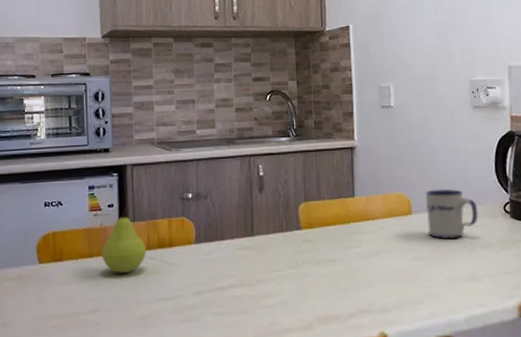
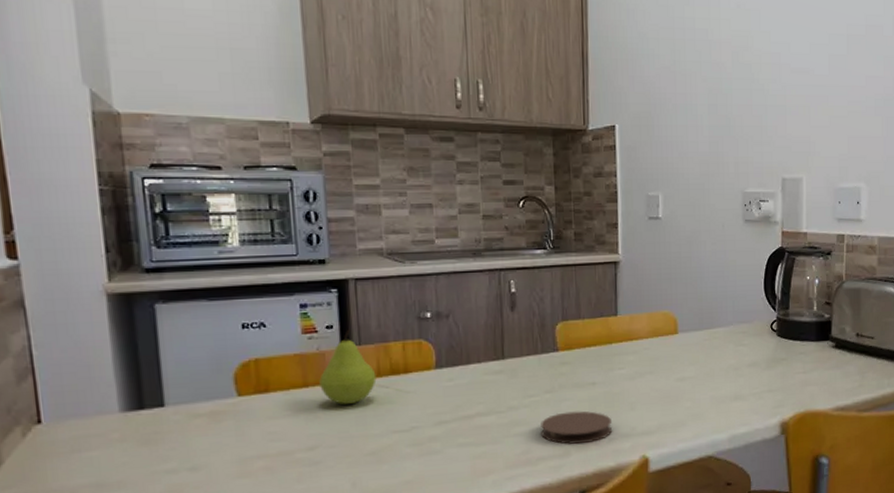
coaster: none [286,286,352,318] -> present [541,411,613,445]
mug: present [425,189,478,239] -> none [692,307,745,359]

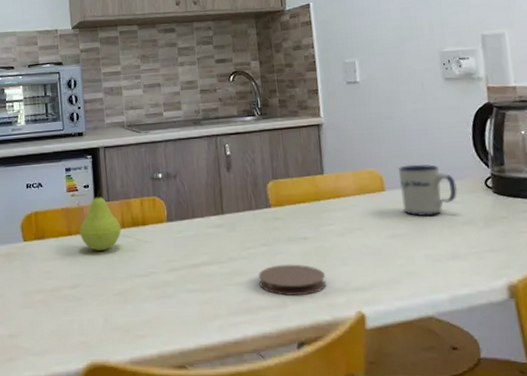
mug: none [692,307,745,359] -> present [398,164,457,216]

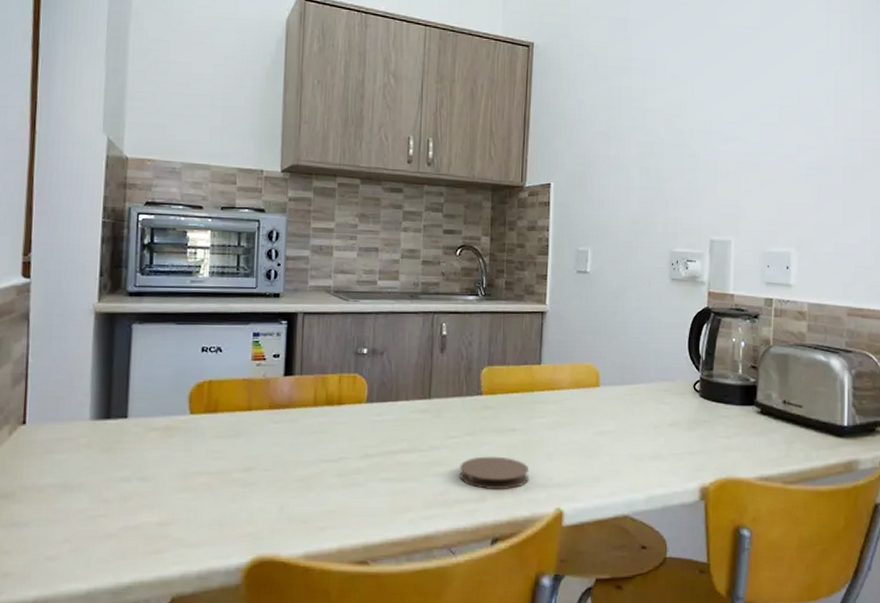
fruit: present [79,188,122,251] -> none [262,359,313,430]
mug: present [398,164,457,216] -> none [614,362,667,416]

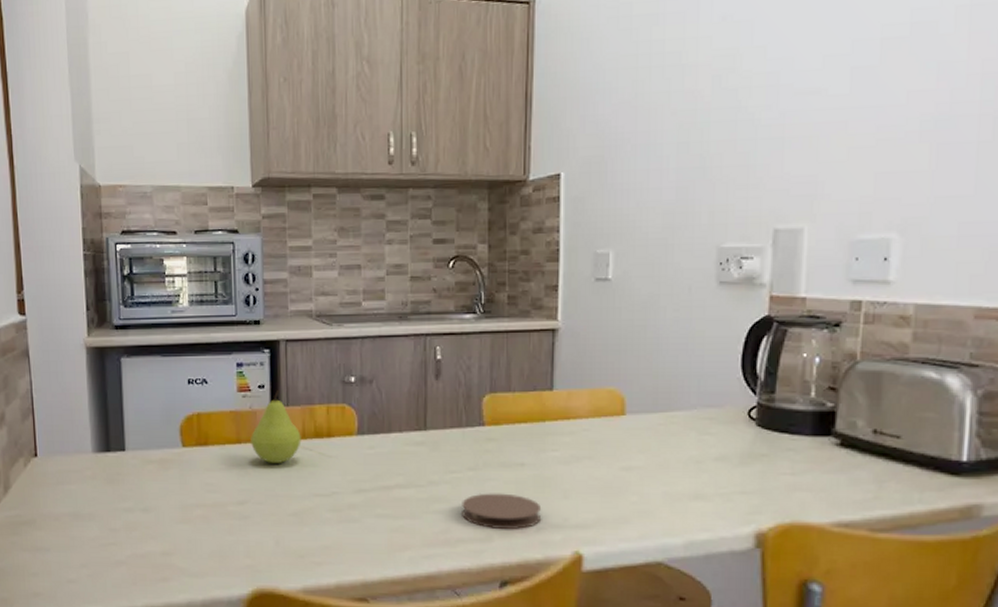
fruit: none [262,359,313,430] -> present [251,389,302,463]

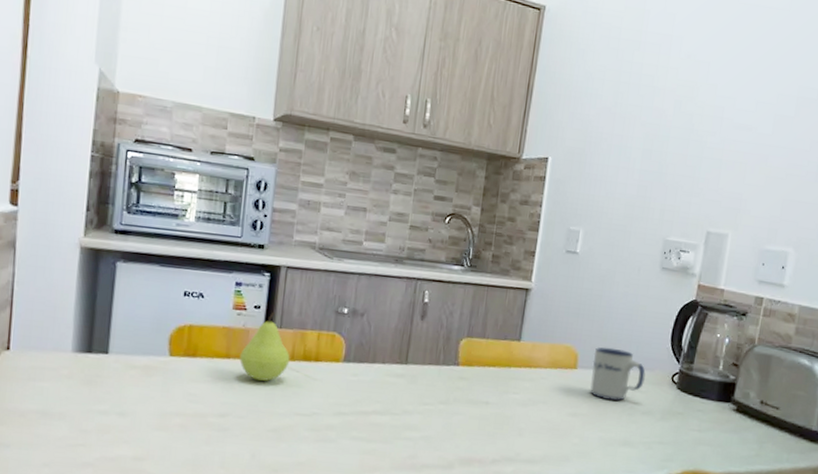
coaster: present [462,493,542,530] -> none [429,425,499,460]
mug: none [644,385,713,449] -> present [590,347,646,402]

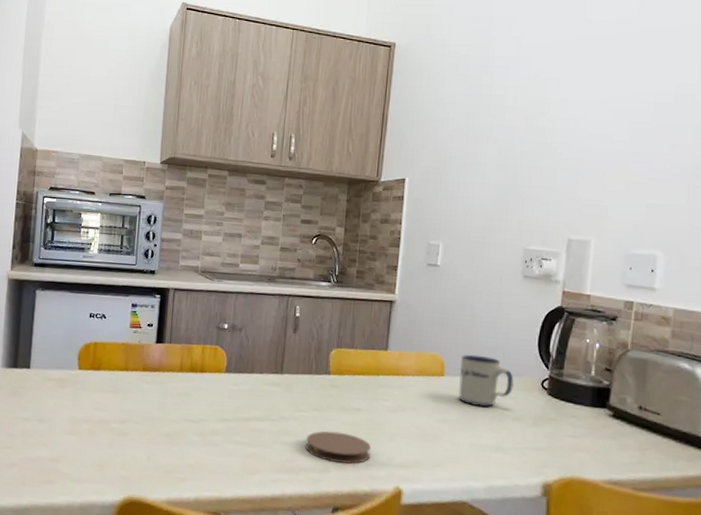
fruit: present [239,312,290,381] -> none [136,329,179,391]
coaster: none [429,425,499,460] -> present [305,430,372,464]

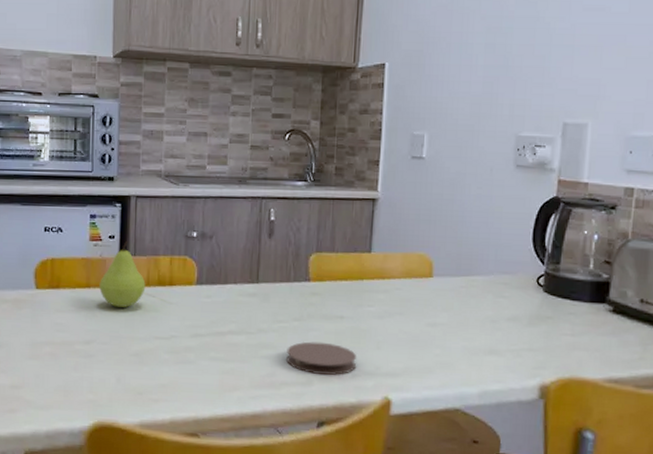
fruit: none [136,329,179,391] -> present [99,240,146,307]
mug: present [458,354,514,408] -> none [449,253,507,309]

